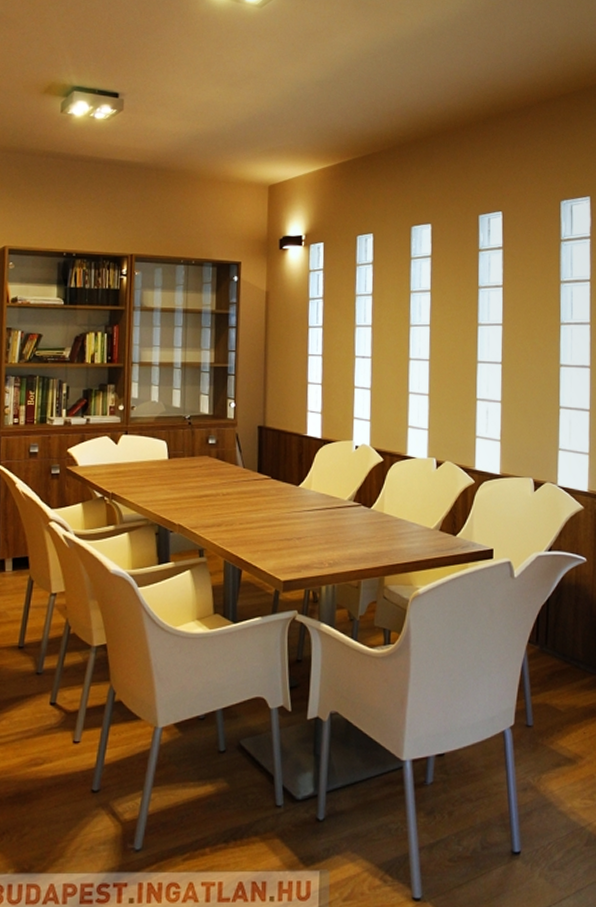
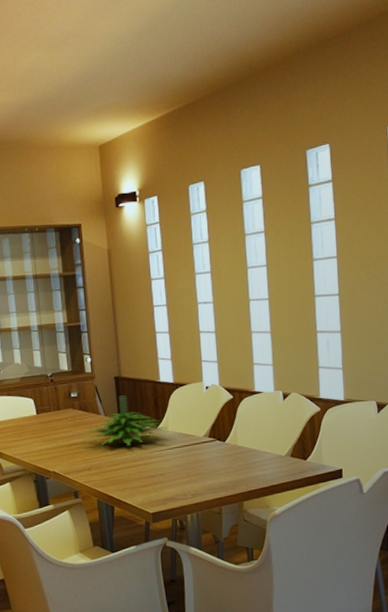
plant: none [214,447,310,503] -> present [80,395,167,446]

